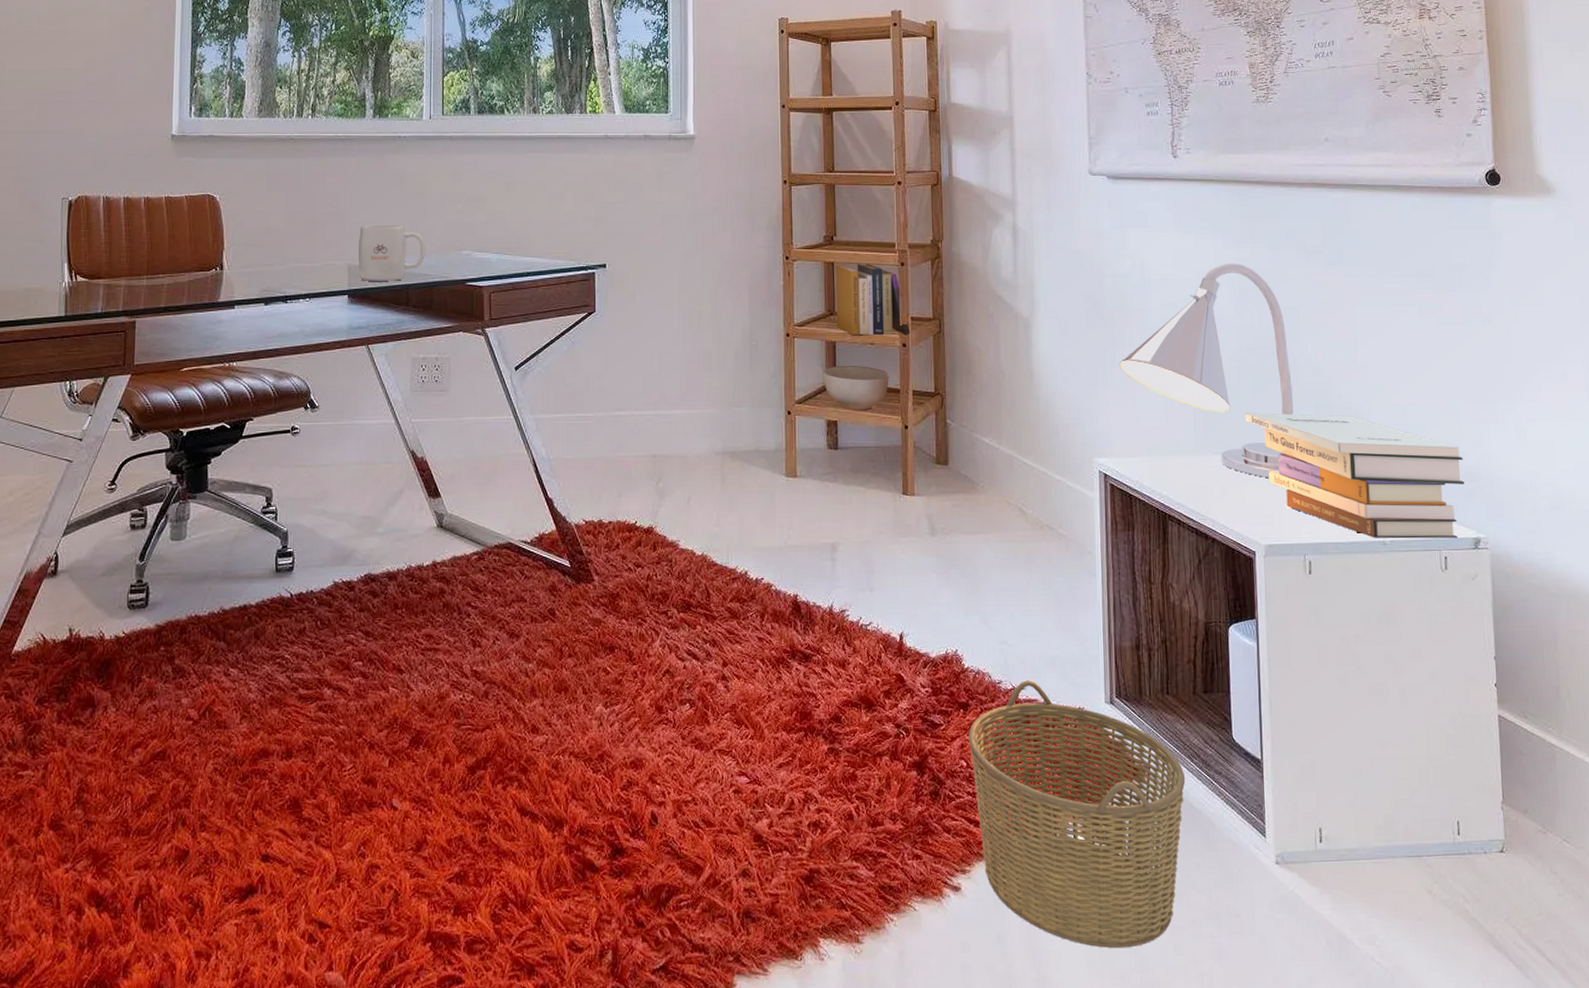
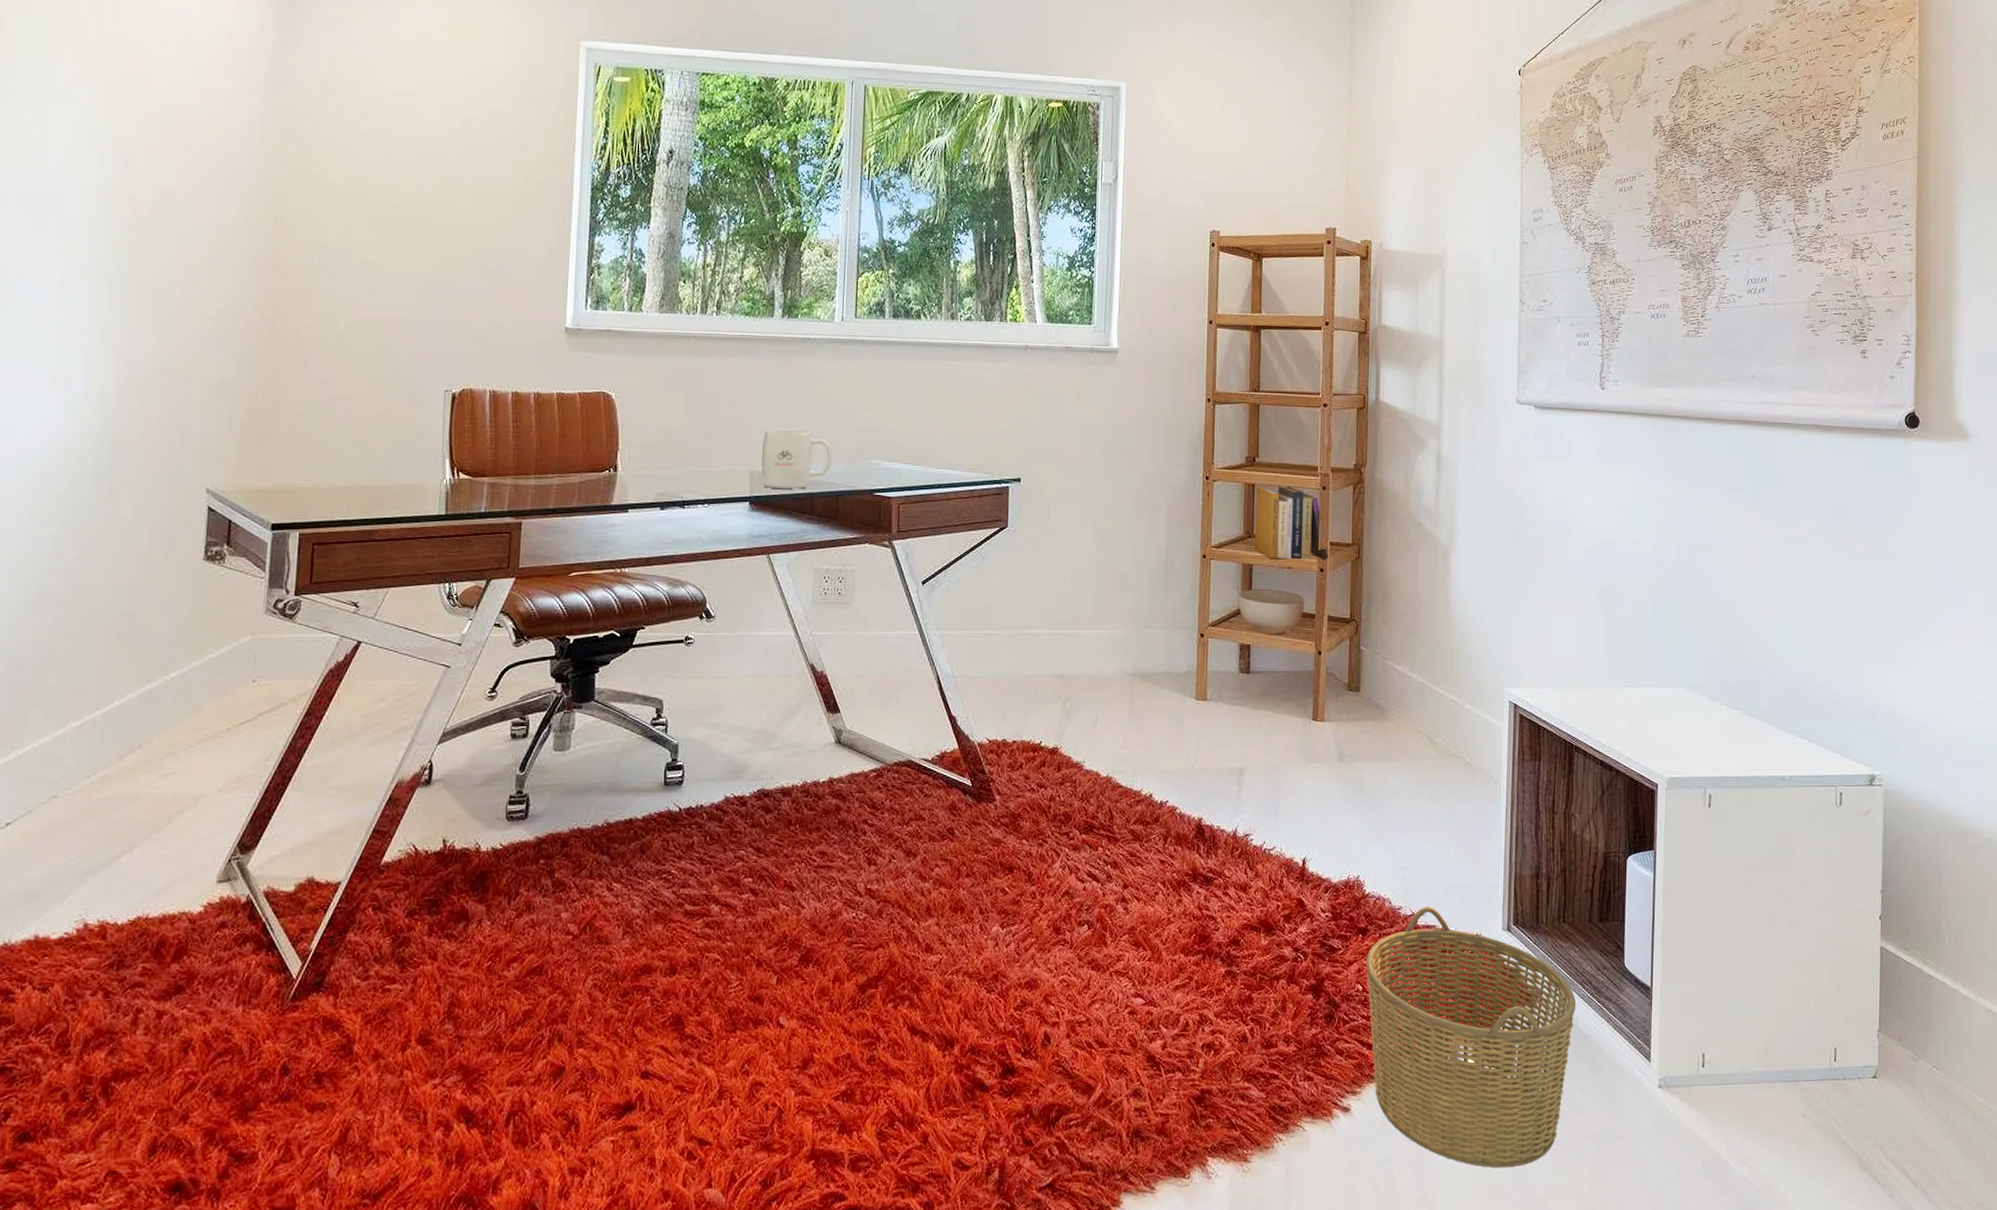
table lamp: present [1118,262,1294,479] -> none [1535,497,1704,712]
books: present [1245,413,1465,539] -> none [1656,647,1864,776]

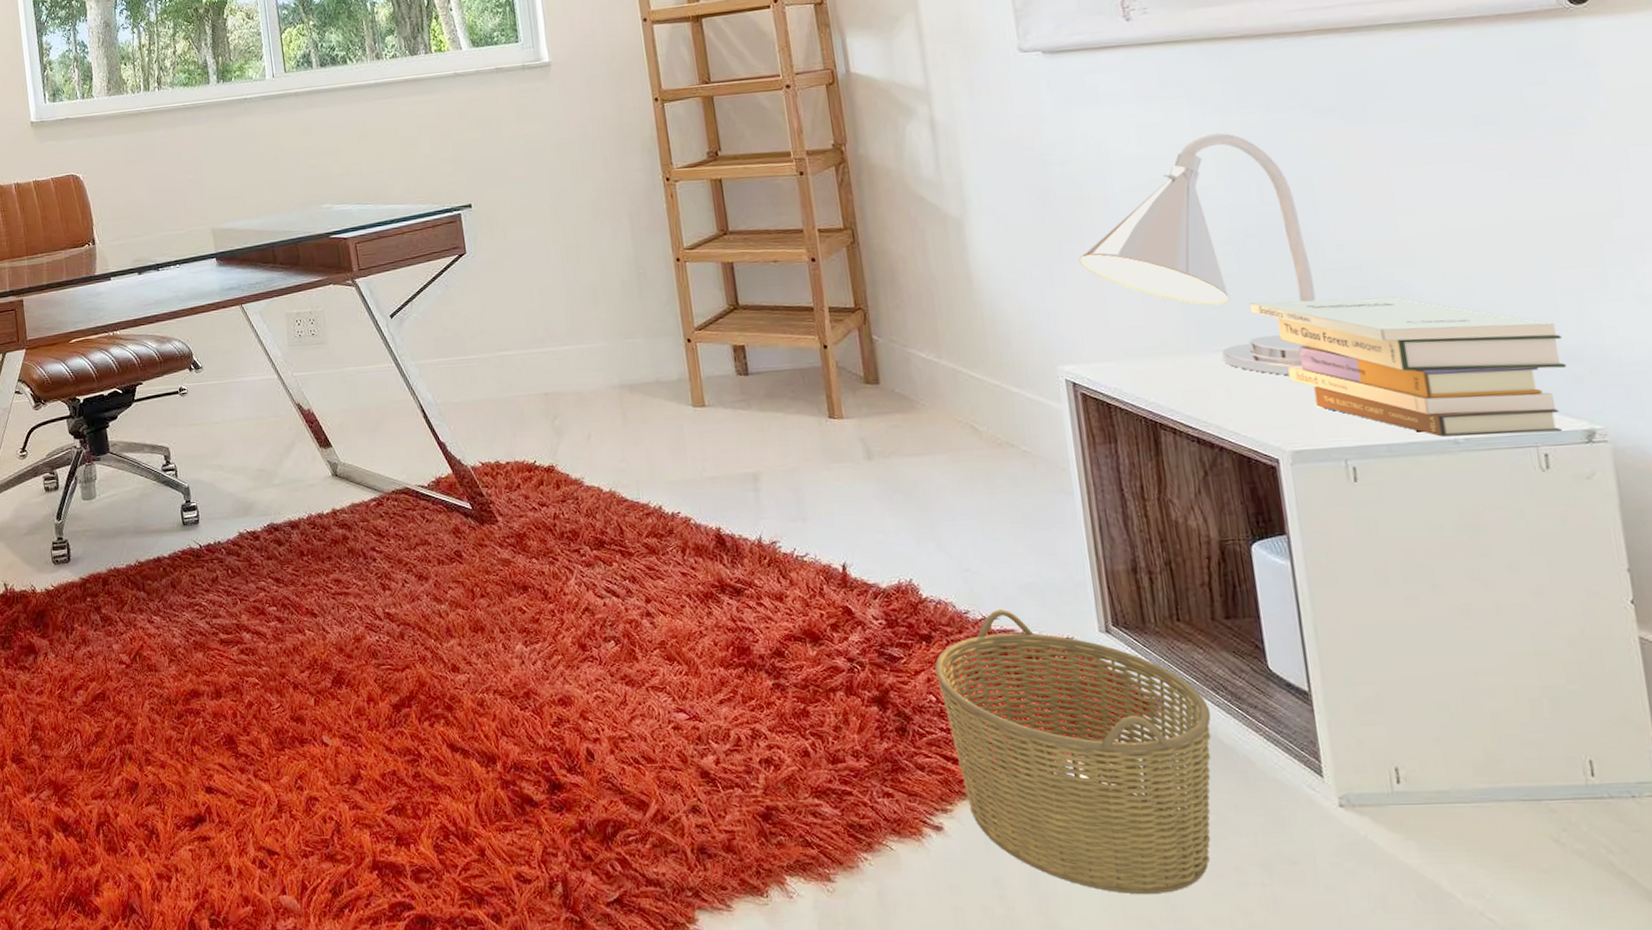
mug: present [761,429,833,489] -> none [219,185,286,243]
bowl: present [1238,589,1306,636] -> none [721,285,800,334]
books: present [1254,486,1329,560] -> none [723,176,820,254]
table lamp: none [1535,497,1704,712] -> present [1078,132,1316,376]
books: none [1656,647,1864,776] -> present [1249,297,1567,437]

